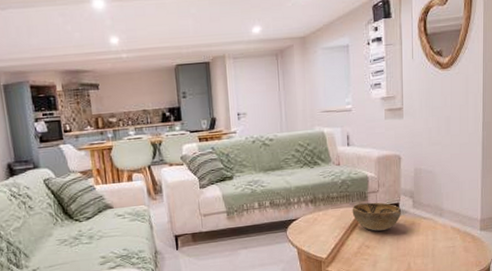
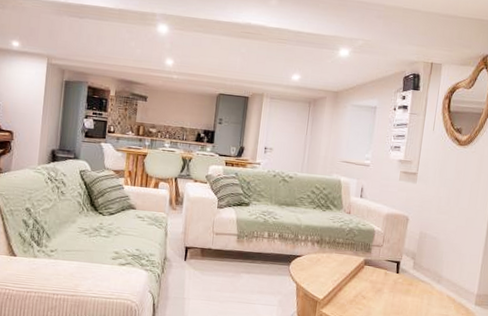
decorative bowl: present [352,202,402,231] -> none [354,254,402,285]

